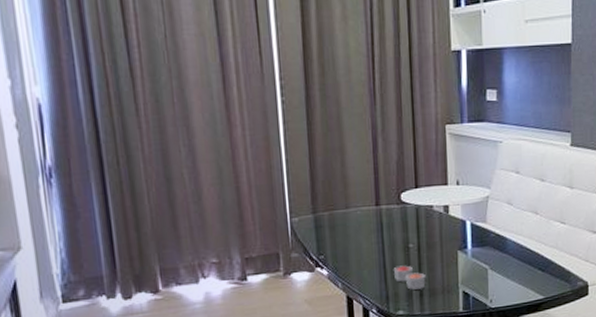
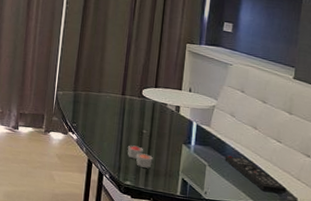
remote control: none [507,250,576,283] -> present [225,155,287,194]

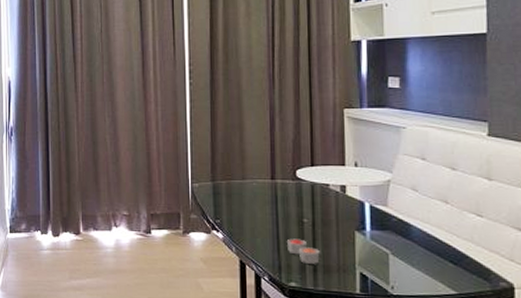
remote control: present [225,155,287,194] -> none [411,239,498,279]

